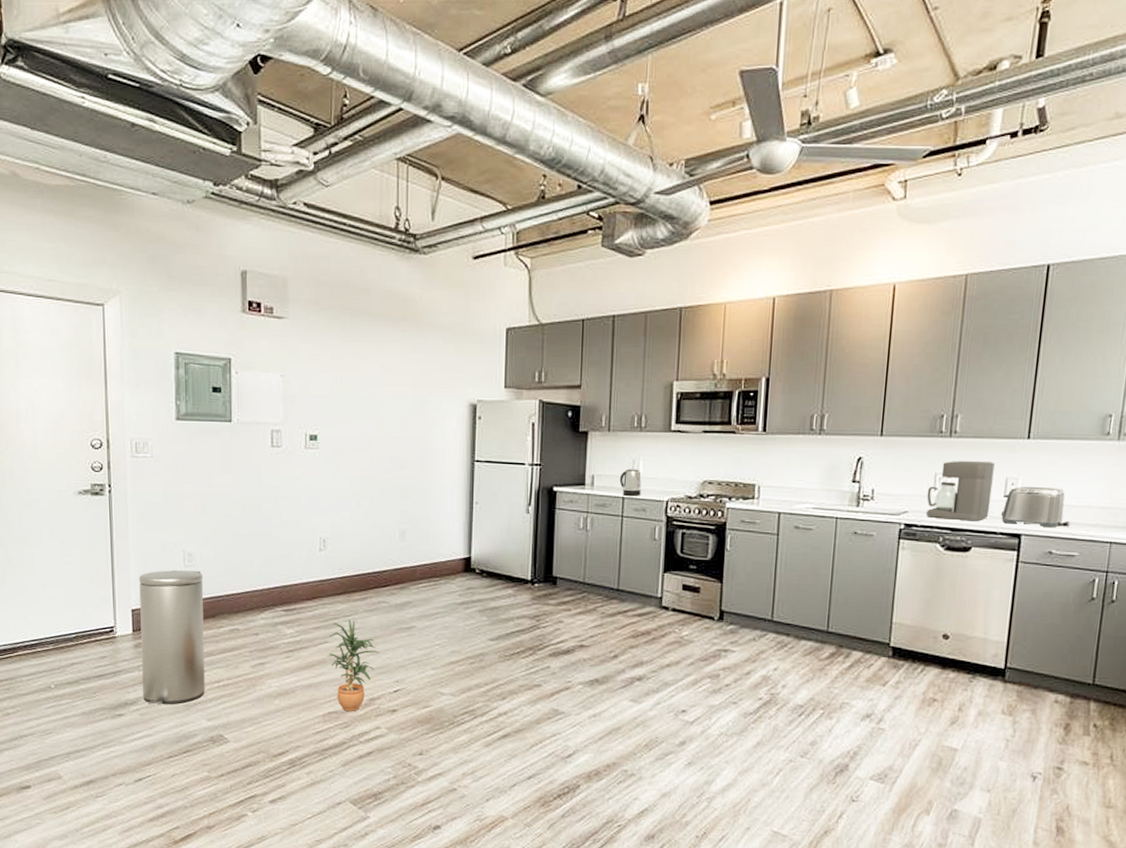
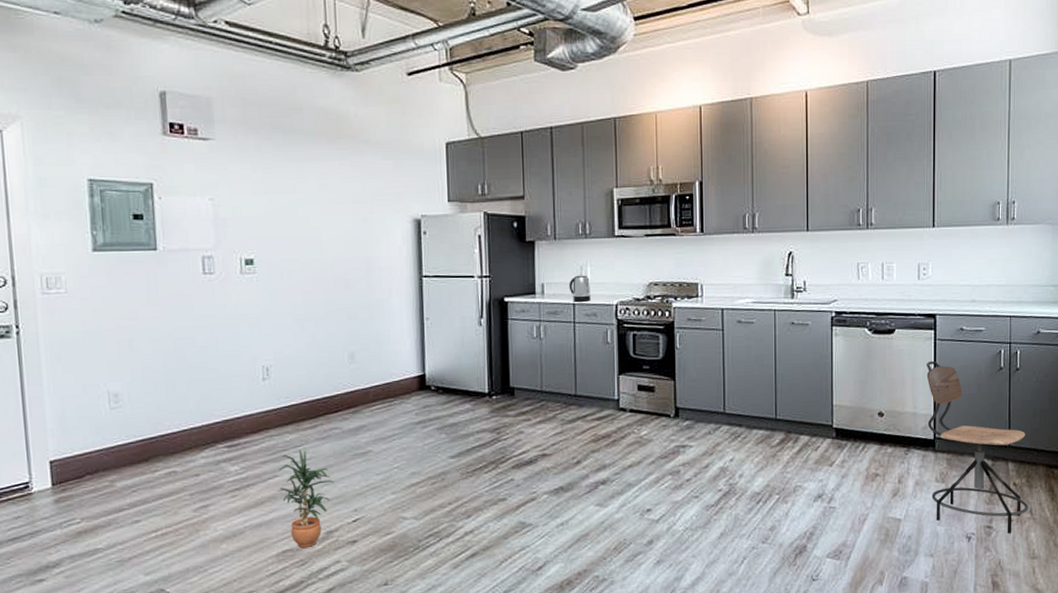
pedal bin: present [139,570,205,706] -> none [57,412,141,566]
coffee maker: present [926,461,995,522] -> none [852,250,907,305]
chair: none [995,584,1115,779] -> present [926,361,1029,534]
toaster: present [1001,486,1071,528] -> none [918,270,976,307]

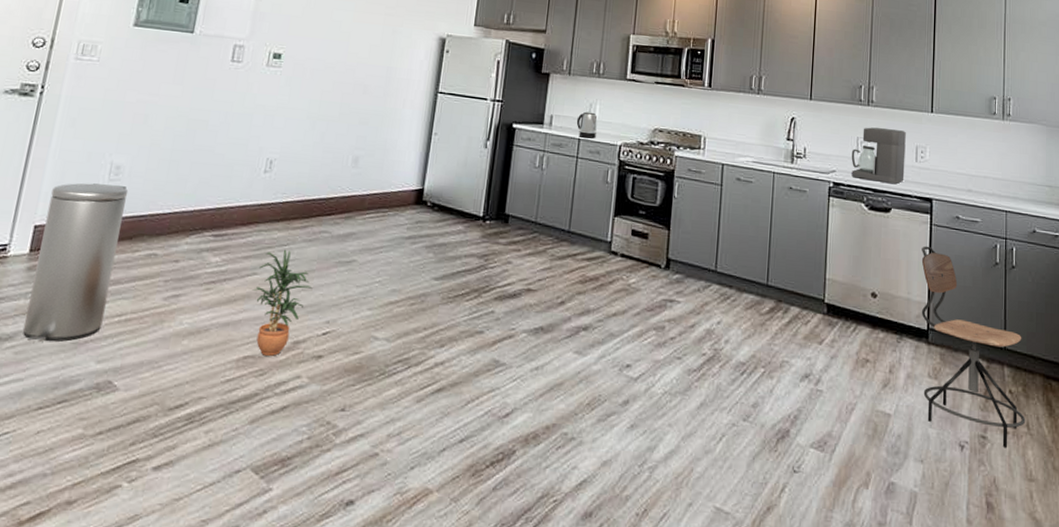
pedal bin: none [57,412,141,566] -> present [23,183,129,343]
coffee maker: none [852,250,907,305] -> present [851,127,906,184]

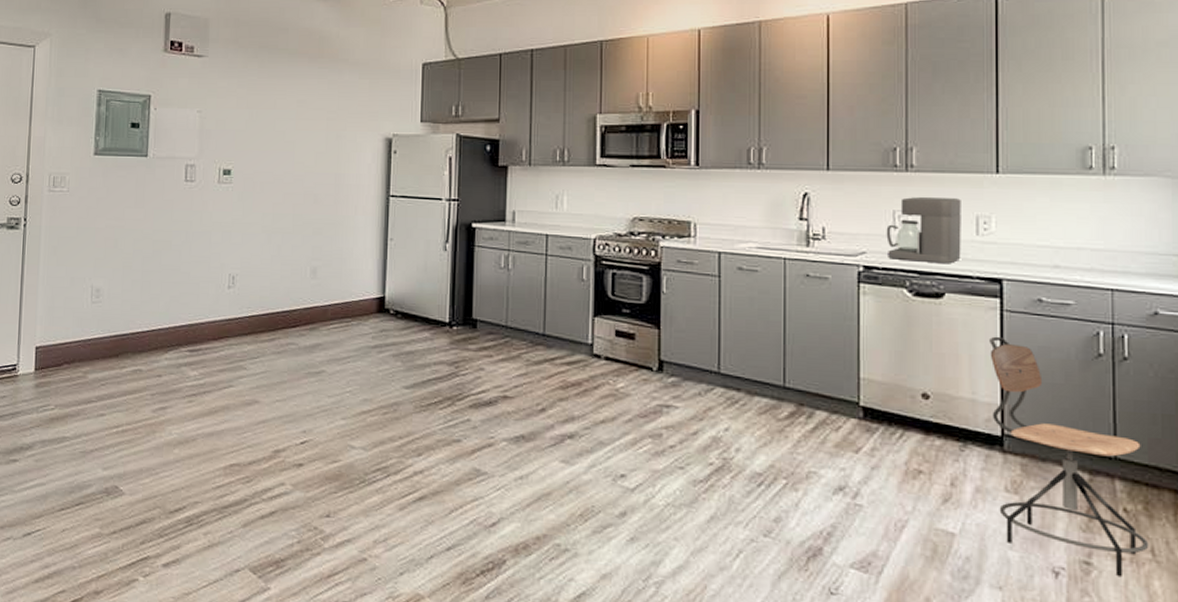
pedal bin: present [23,183,129,343] -> none [39,306,110,452]
potted plant: present [252,249,313,356] -> none [230,362,286,464]
kettle: present [576,111,597,139] -> none [542,204,567,233]

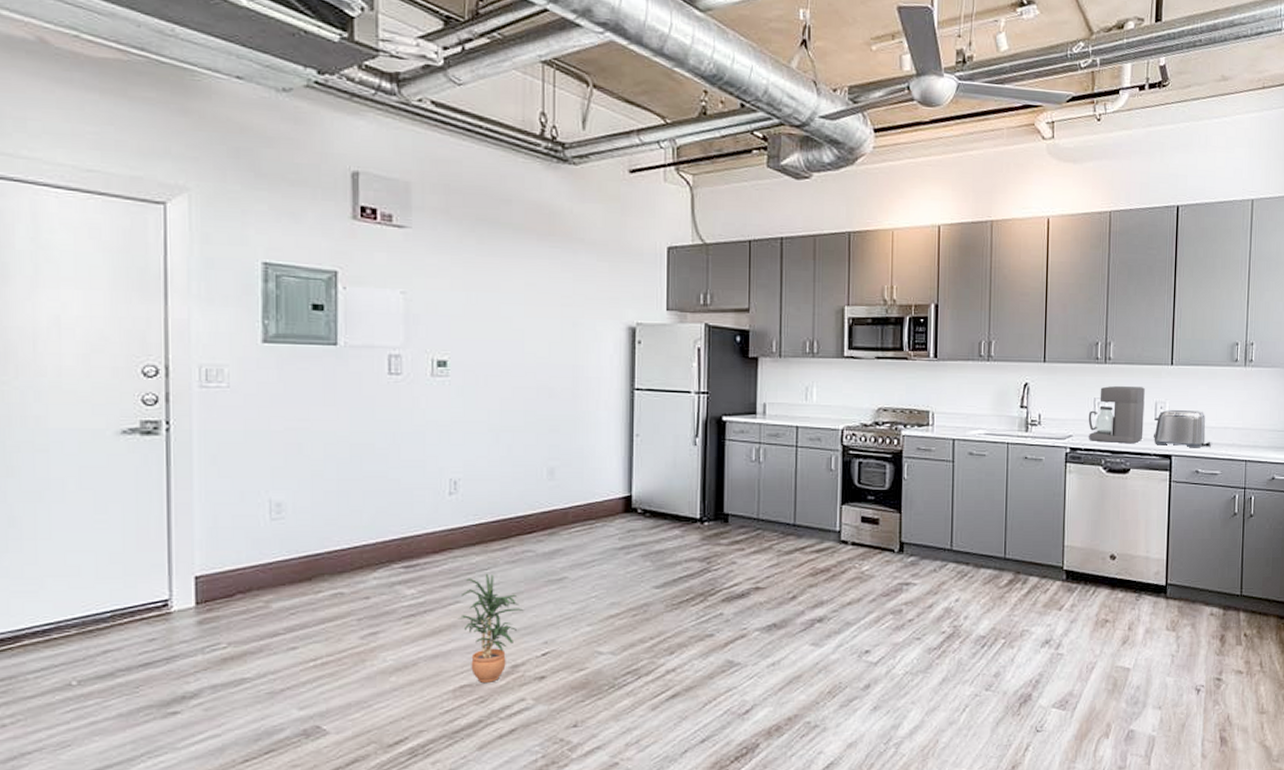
potted plant: none [230,362,286,464] -> present [457,573,524,683]
toaster: none [976,225,1060,272] -> present [1154,409,1212,448]
chair: present [990,336,1149,578] -> none [1159,503,1259,687]

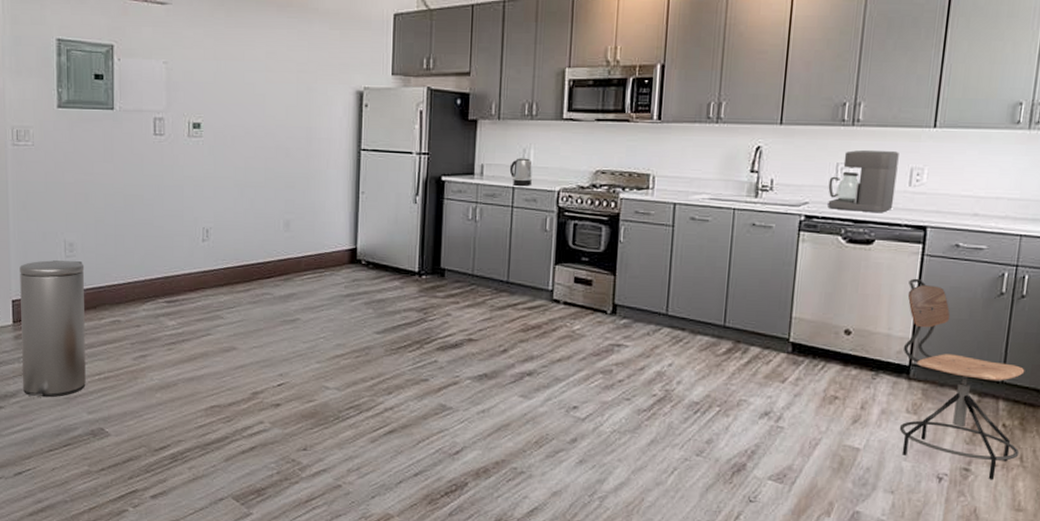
pedal bin: none [207,525,297,697] -> present [20,260,86,398]
potted plant: present [457,573,524,683] -> none [209,311,263,405]
kettle: none [792,396,816,425] -> present [509,158,533,186]
toaster: present [1154,409,1212,448] -> none [906,176,979,220]
chair: none [1159,503,1259,687] -> present [899,278,1025,480]

